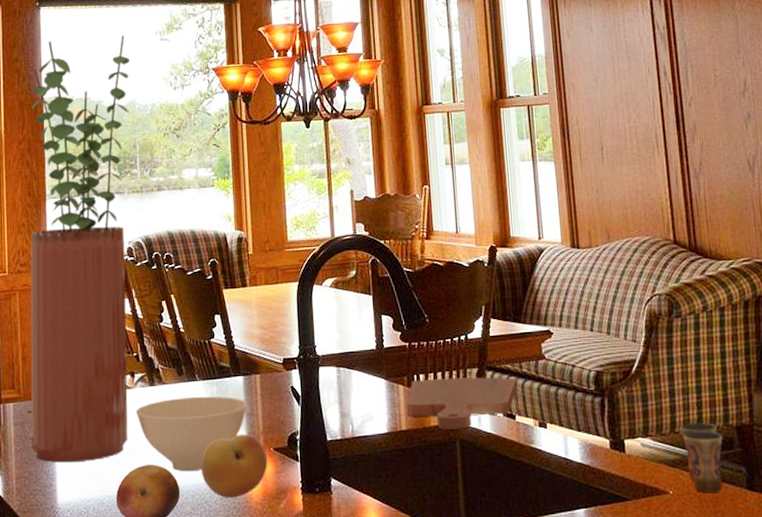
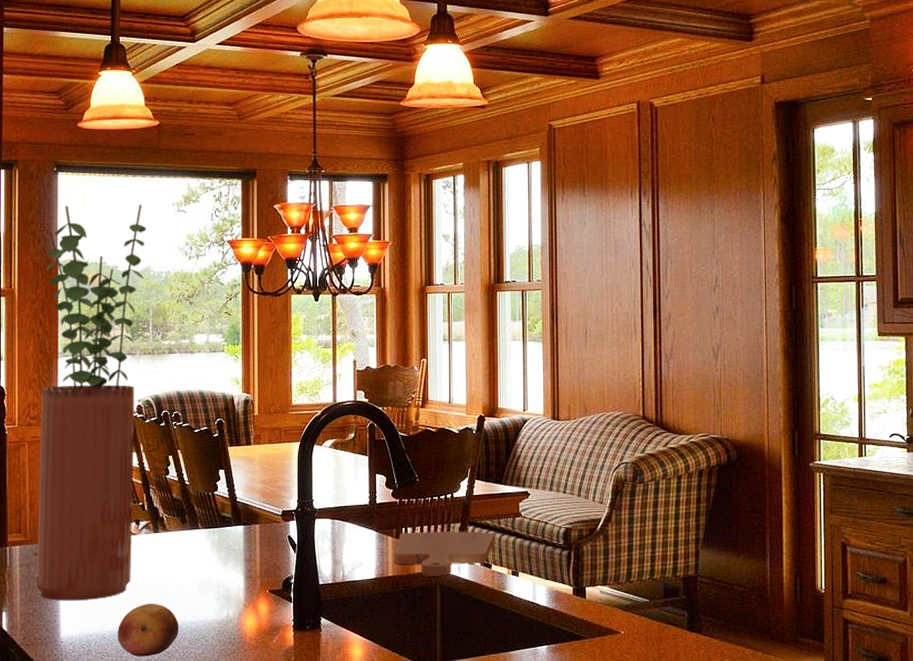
bowl: present [135,396,248,471] -> none [139,543,247,609]
fruit: present [201,434,268,498] -> none [200,577,263,634]
cup: present [680,423,723,492] -> none [635,574,671,632]

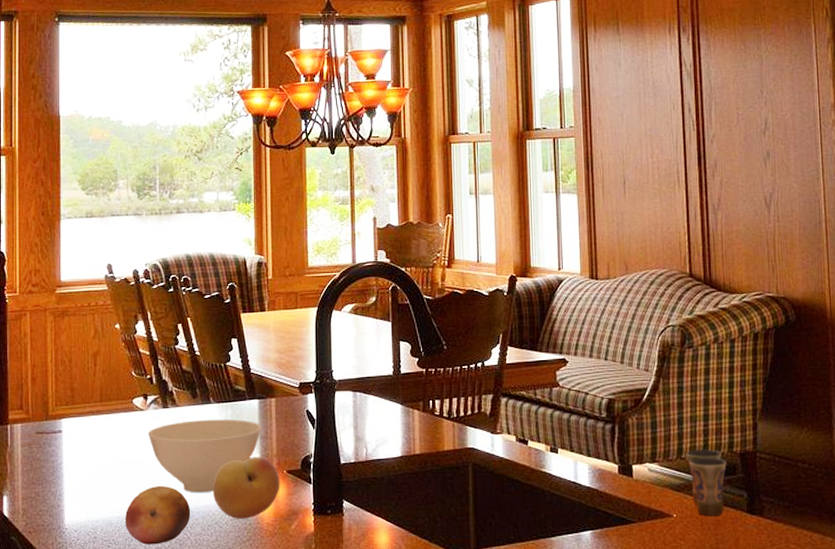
vase: present [37,204,147,601] -> none [39,54,153,484]
bowl: none [139,543,247,609] -> present [147,419,263,492]
fruit: none [200,577,263,634] -> present [213,456,280,519]
cutting board: present [393,531,495,576] -> none [421,403,531,454]
cup: none [635,574,671,632] -> present [686,449,727,515]

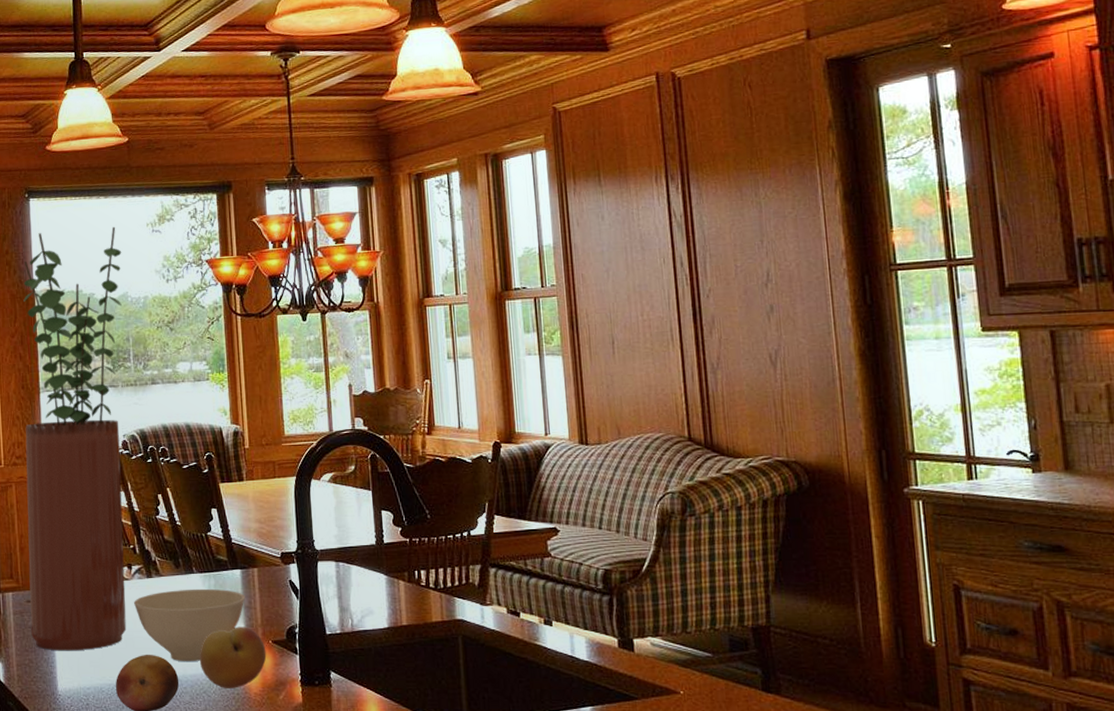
vase: none [39,54,153,484] -> present [23,226,127,651]
cup: present [686,449,727,515] -> none [692,623,738,693]

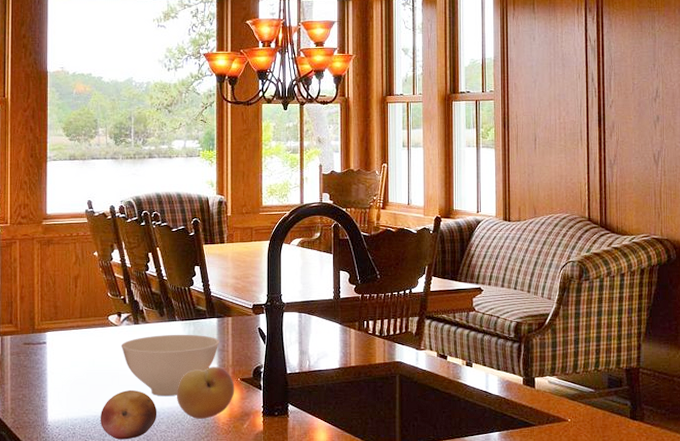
vase: present [23,226,127,651] -> none [26,20,129,387]

